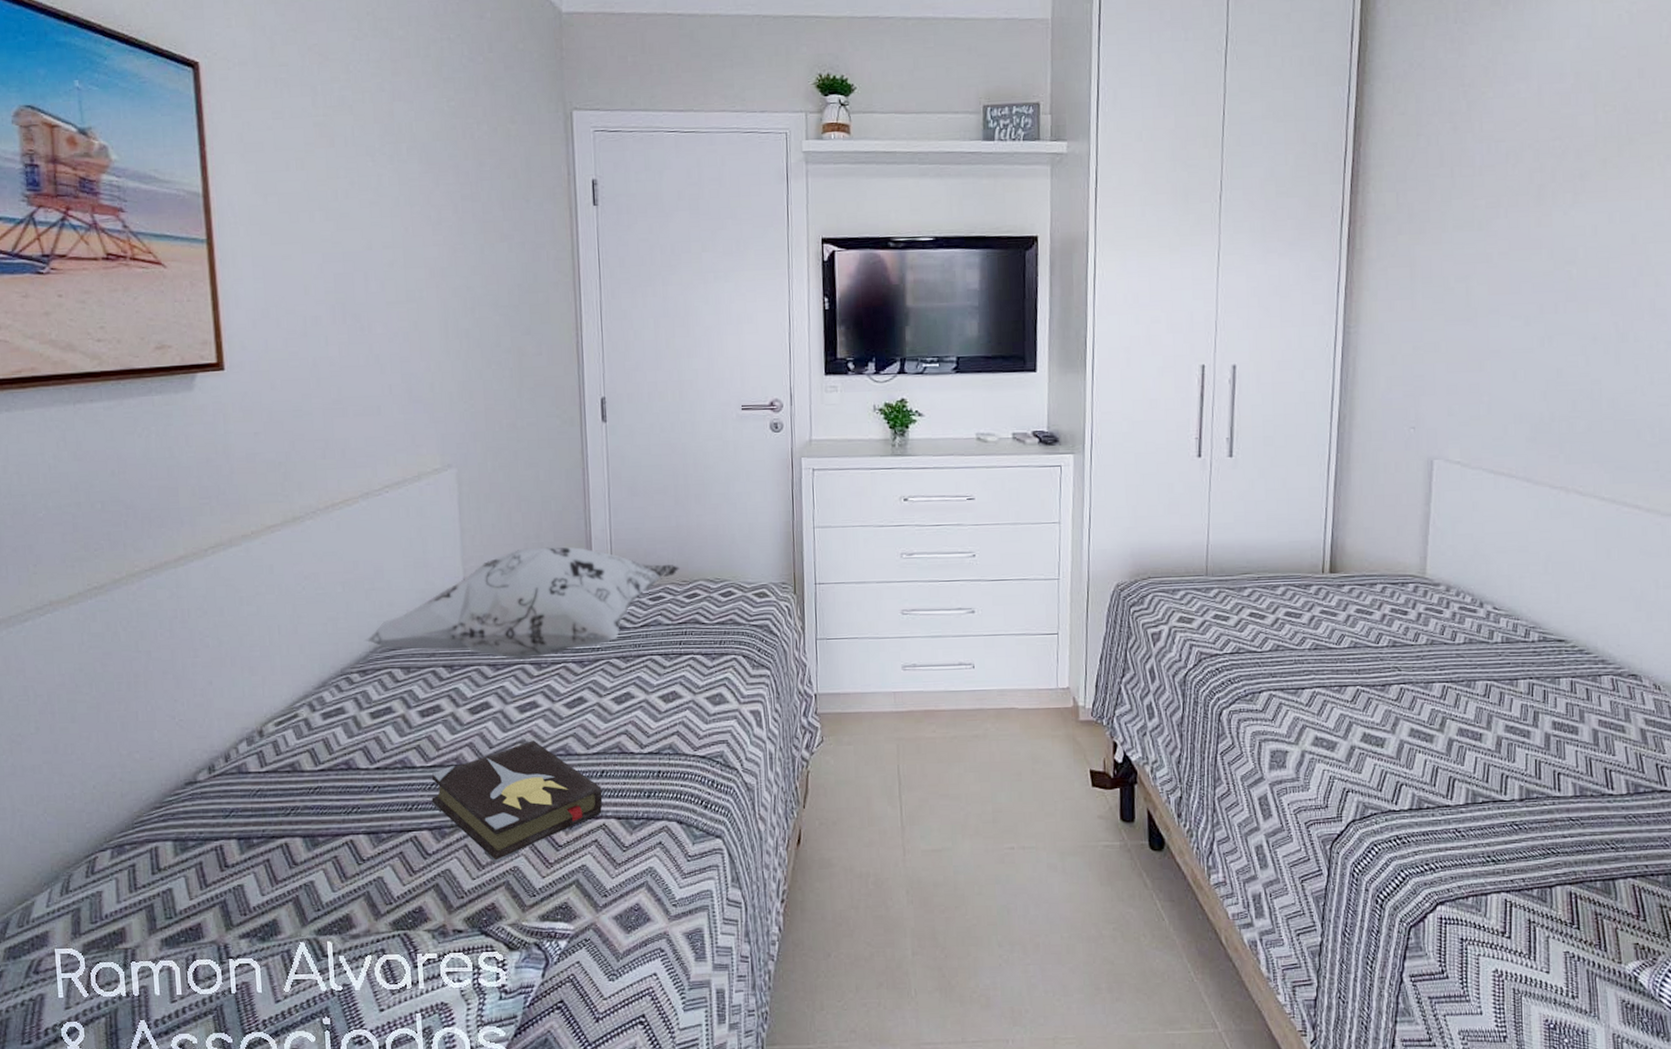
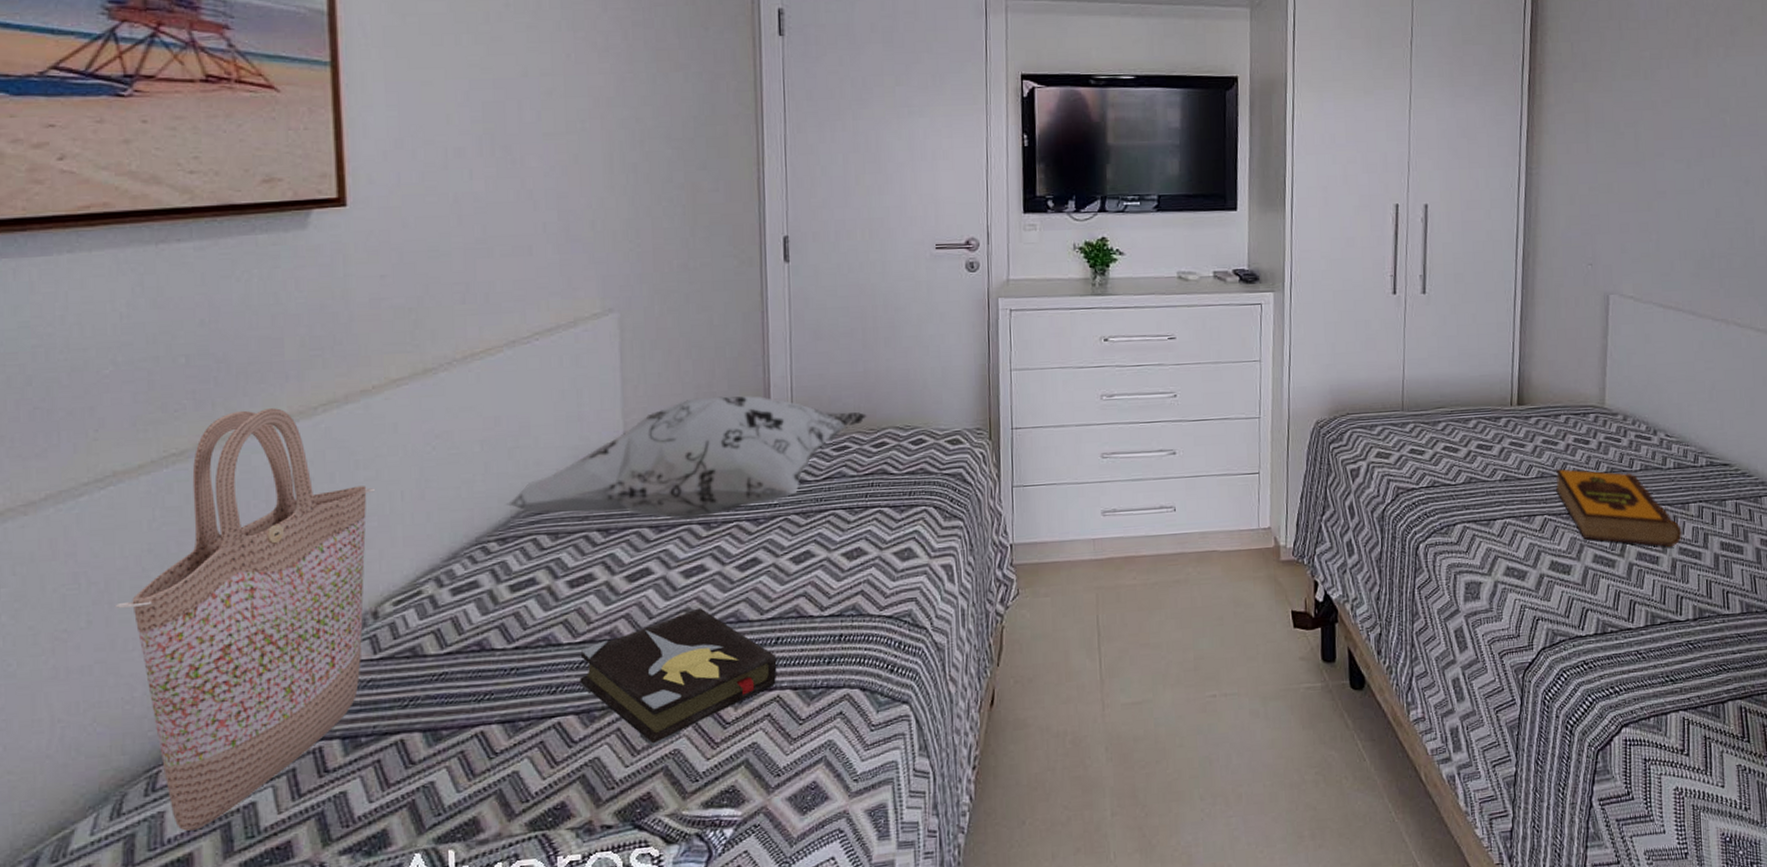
shopping bag: none [56,549,258,909] -> present [114,408,376,831]
hardback book: none [1369,639,1509,725] -> present [1555,468,1682,548]

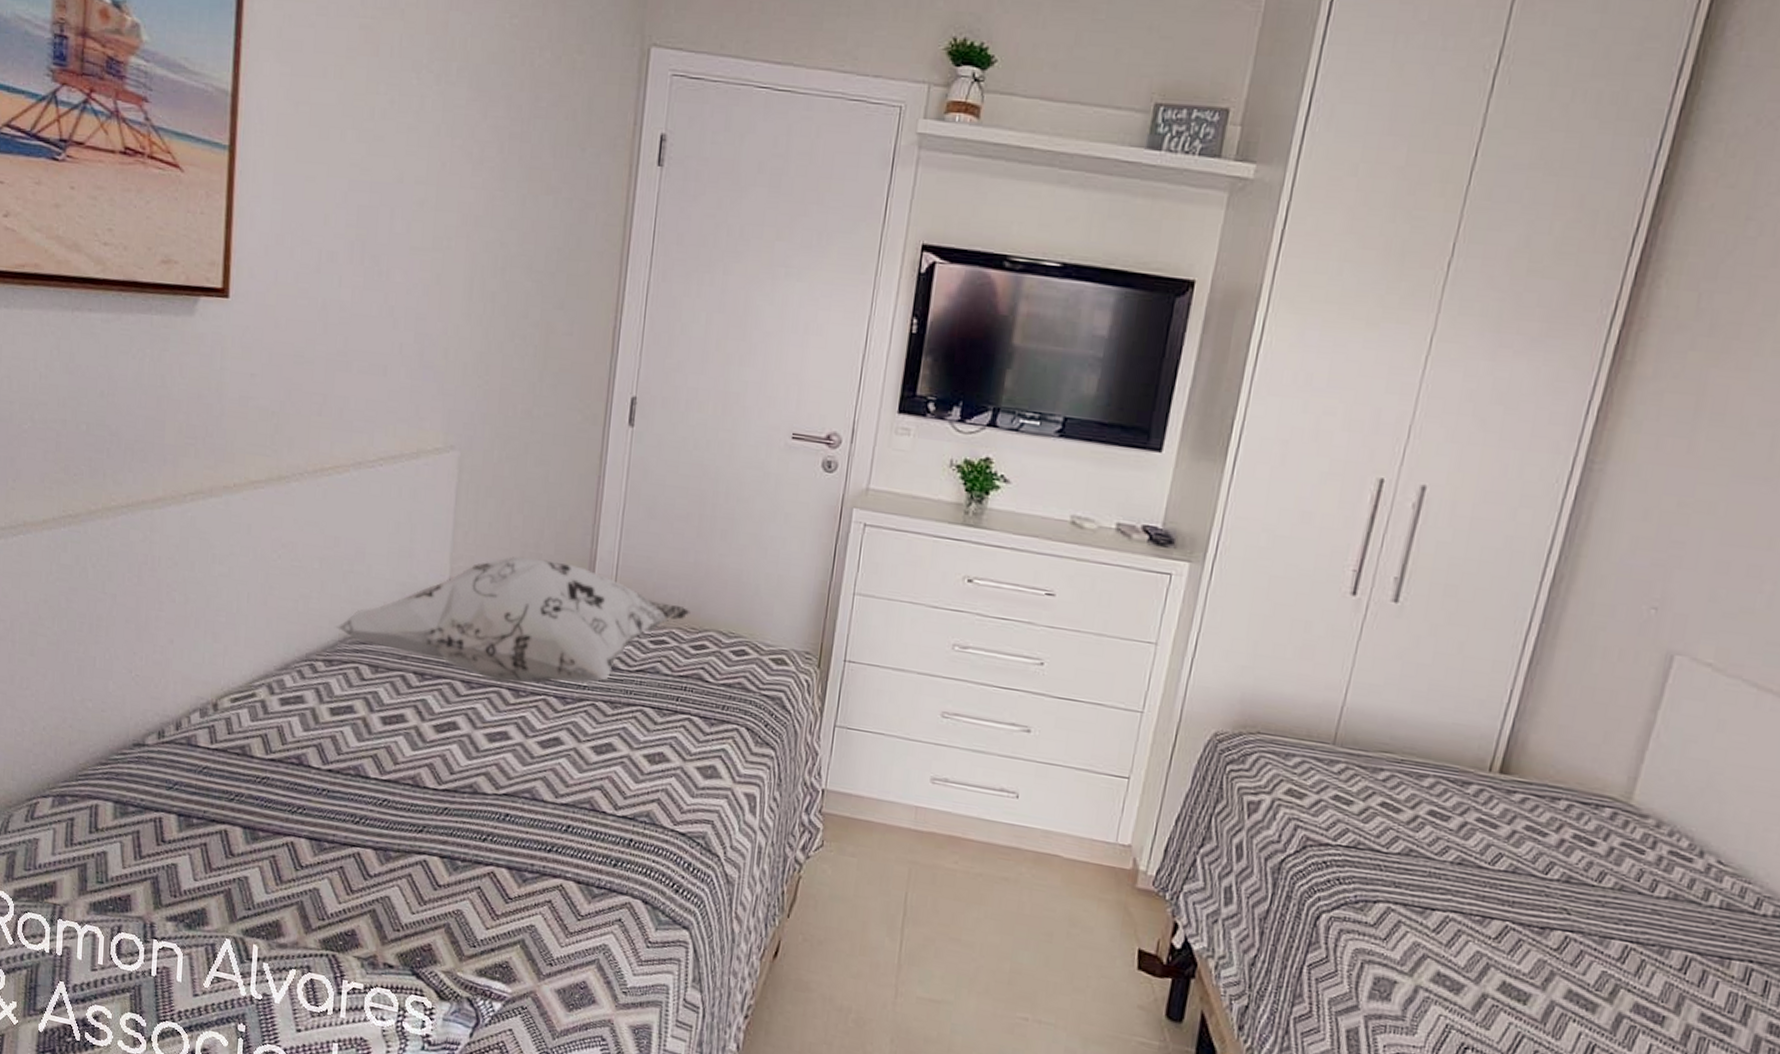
shopping bag: present [114,408,376,831] -> none [16,485,227,863]
hardback book: present [579,608,777,747] -> none [380,775,565,902]
hardback book: present [1555,468,1682,548] -> none [1529,867,1712,1009]

